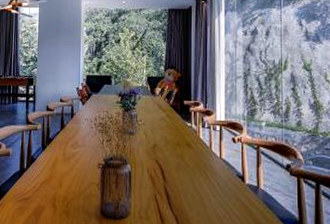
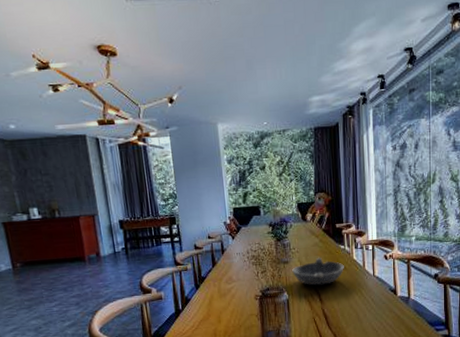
bowl: none [137,133,190,161] -> present [292,258,344,286]

